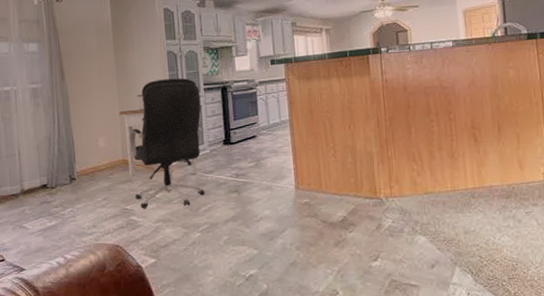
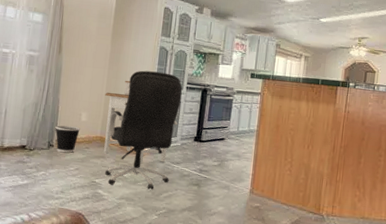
wastebasket: none [73,154,100,185] -> present [55,125,80,153]

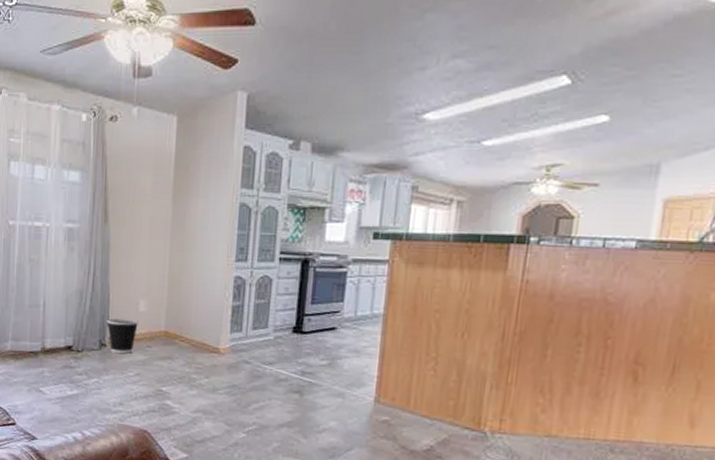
desk: present [103,80,166,164] -> none [168,253,254,366]
office chair: present [105,70,183,190] -> none [174,238,274,400]

